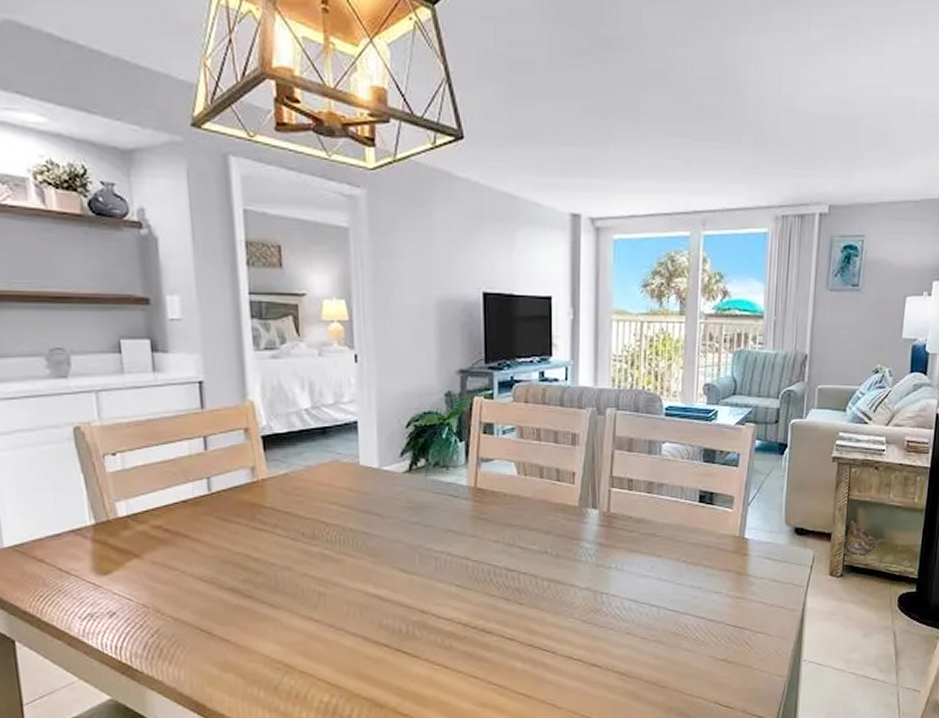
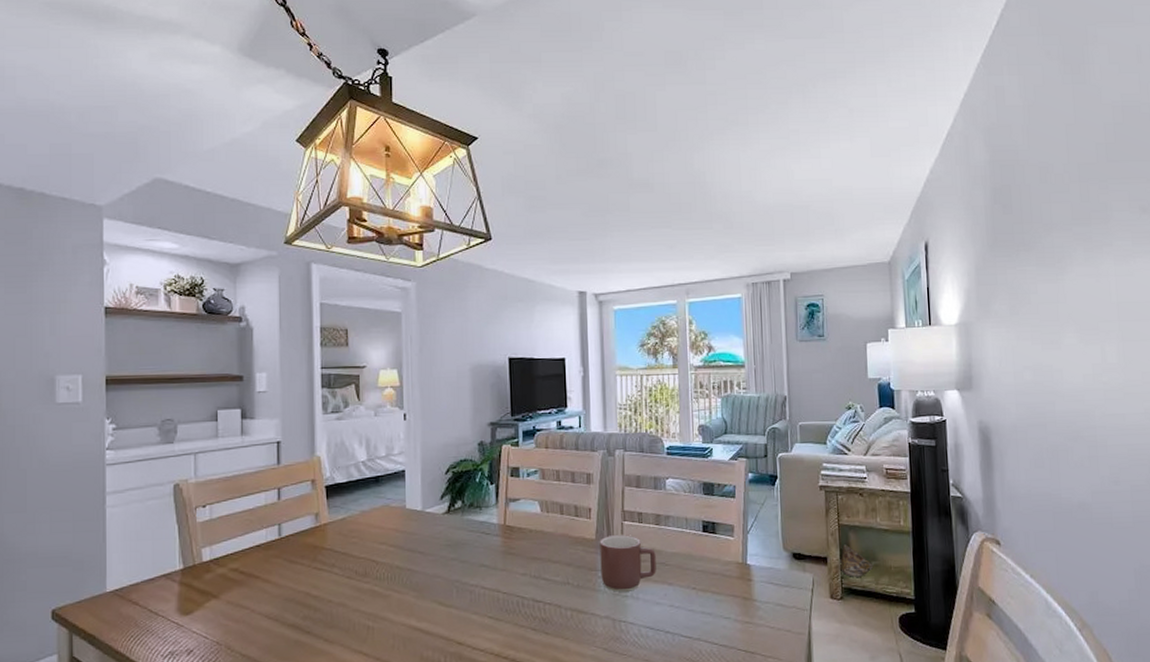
mug: none [583,503,645,563] -> present [599,535,656,592]

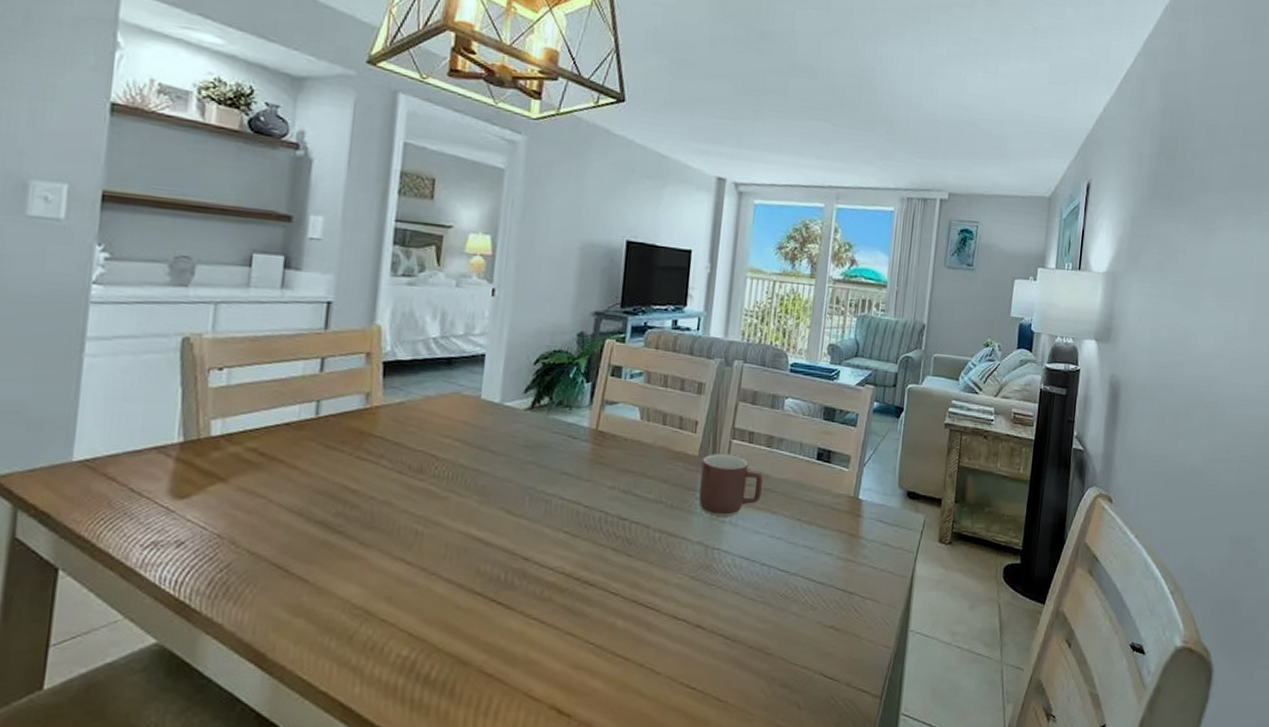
seashell: present [839,544,874,577] -> none [952,487,987,522]

